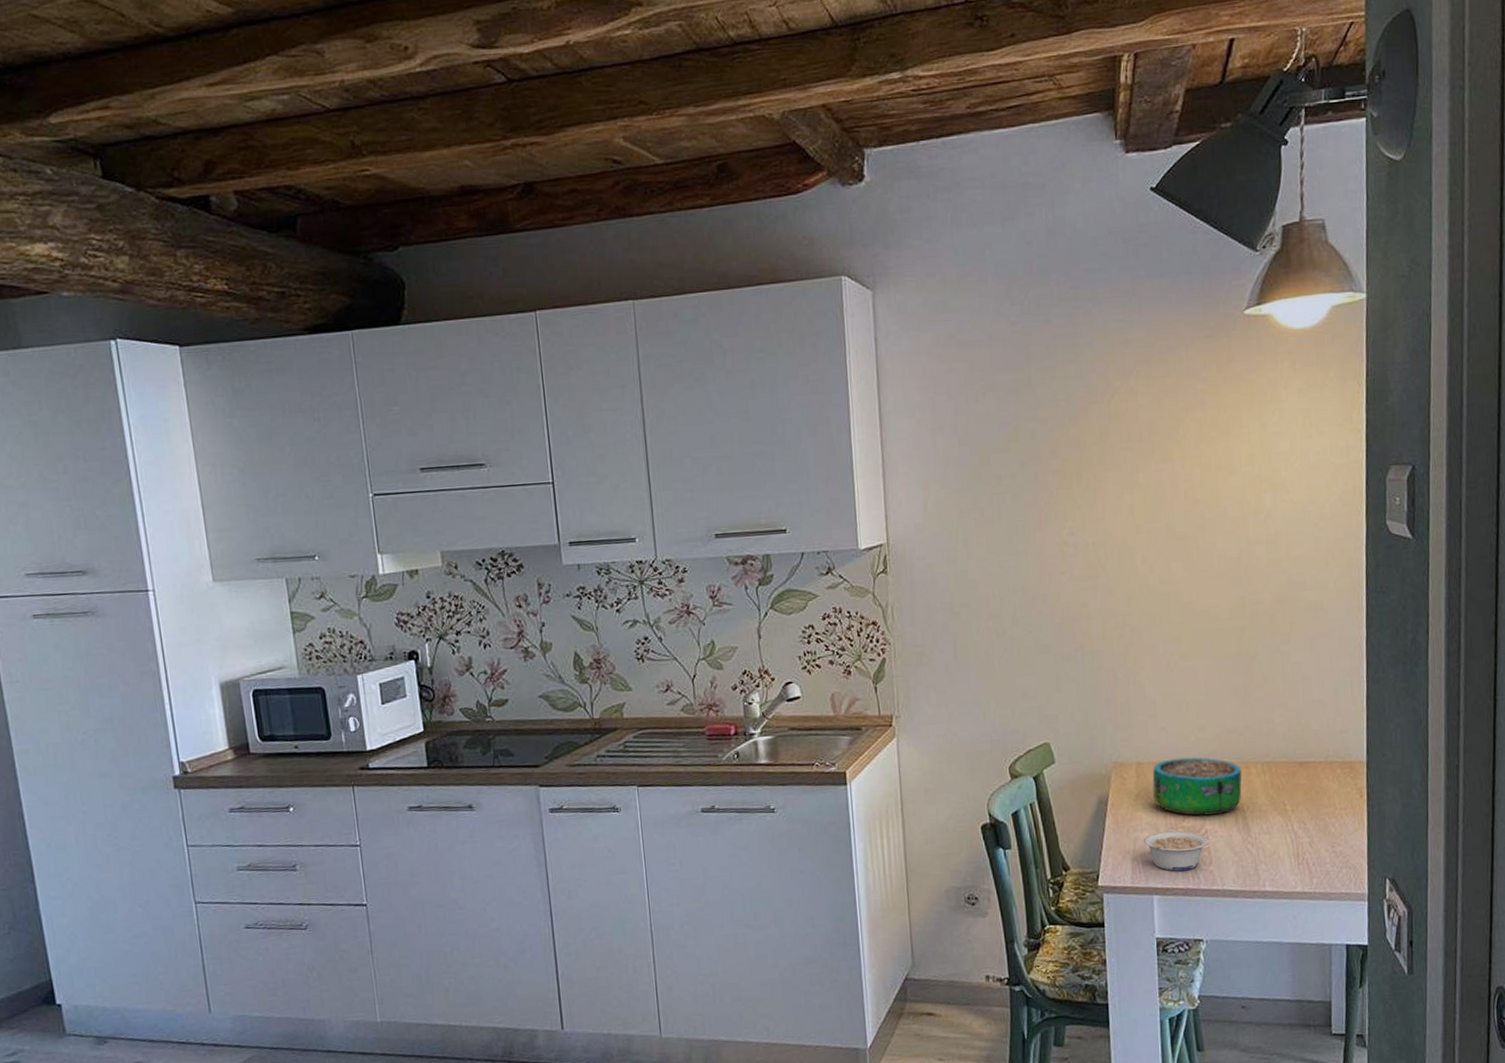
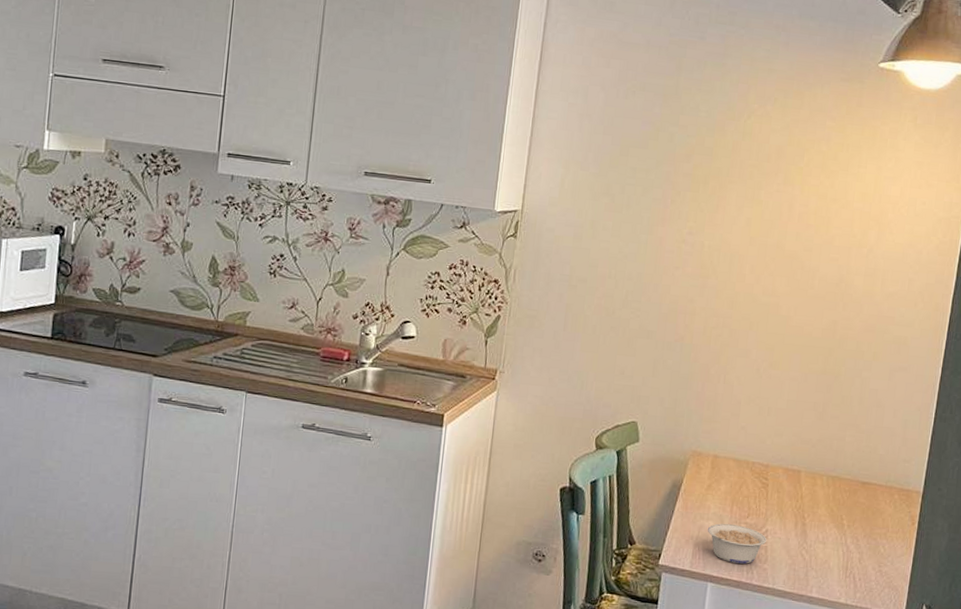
decorative bowl: present [1152,757,1242,816] -> none [723,457,809,517]

